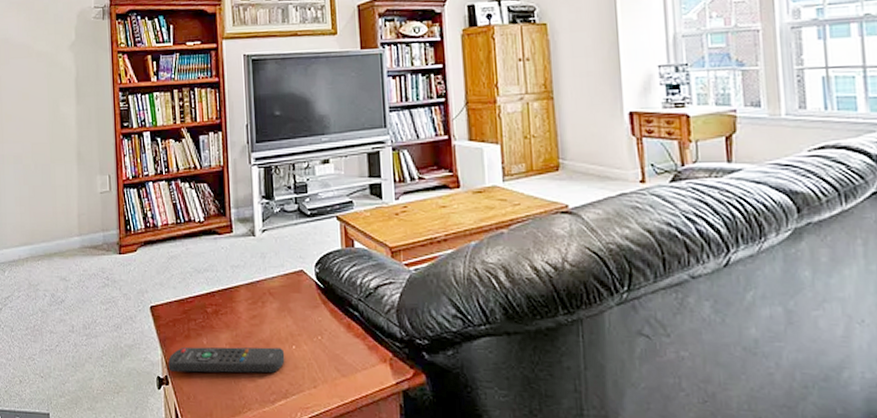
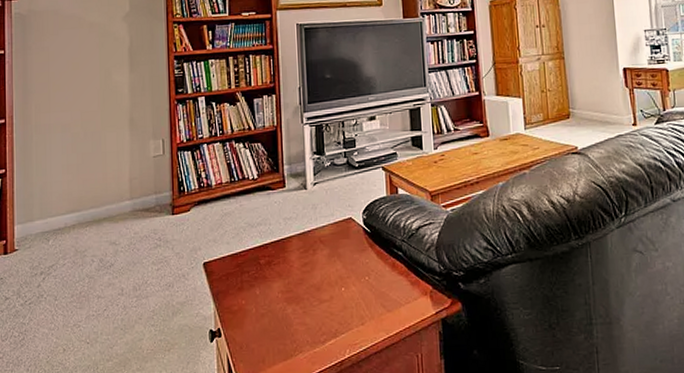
remote control: present [168,346,285,374] -> none [221,291,335,324]

